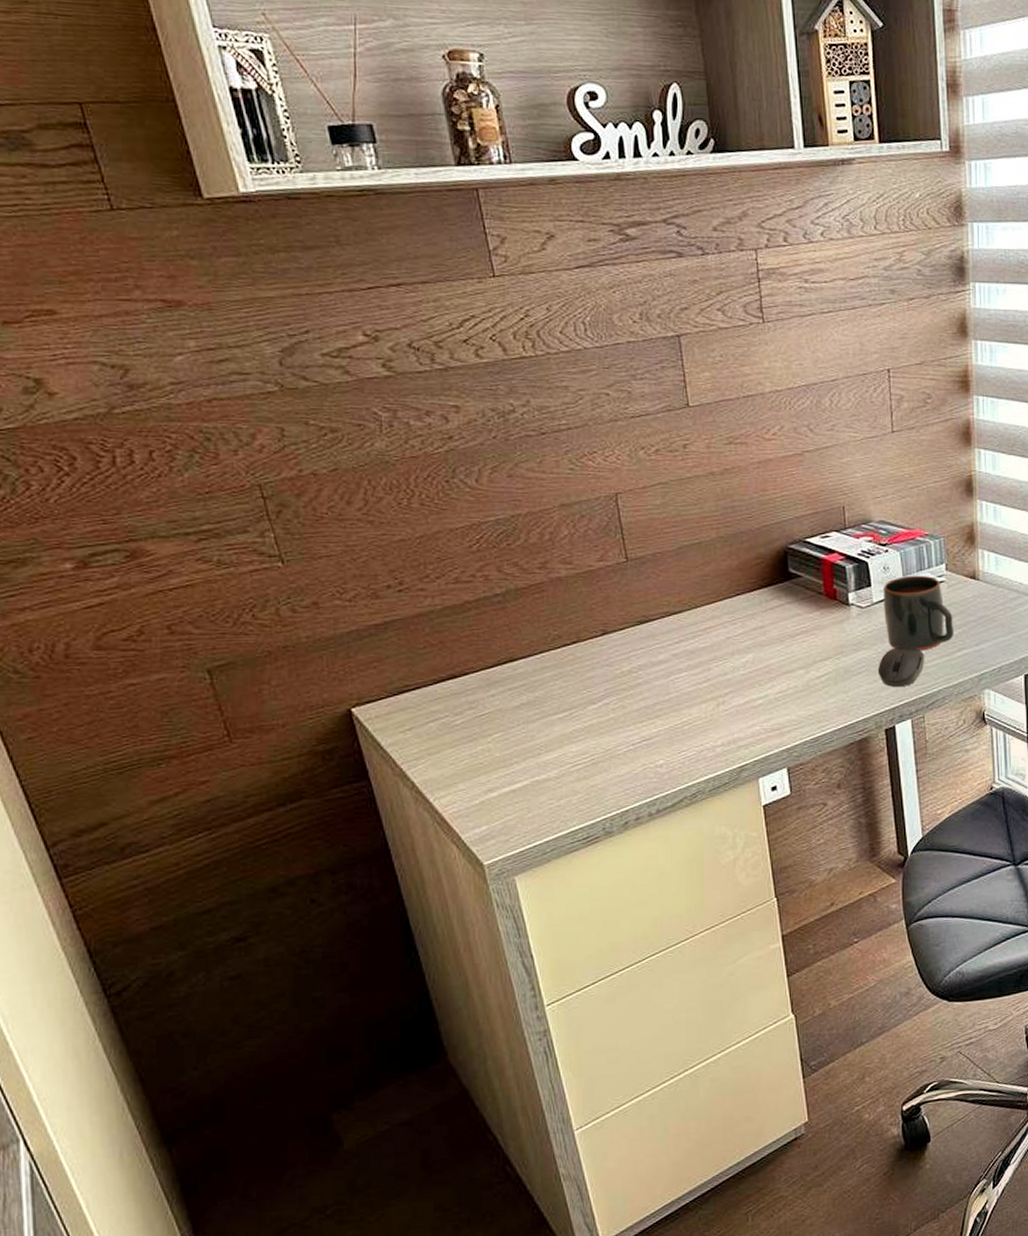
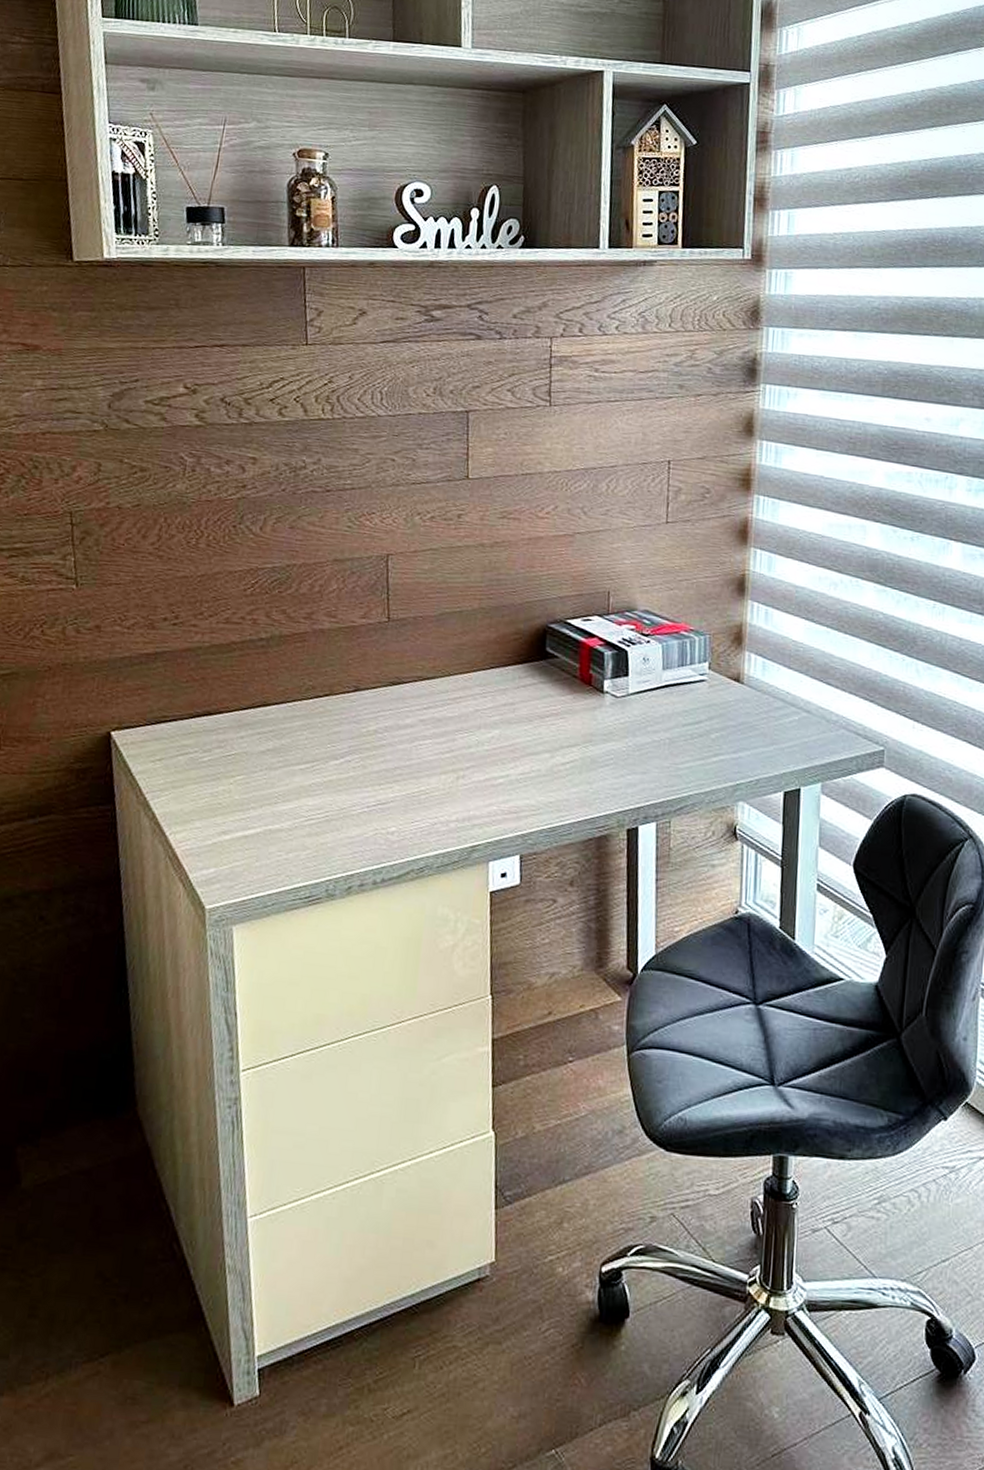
computer mouse: present [877,646,925,688] -> none [625,742,678,787]
mug: present [883,575,953,651] -> none [639,669,712,751]

